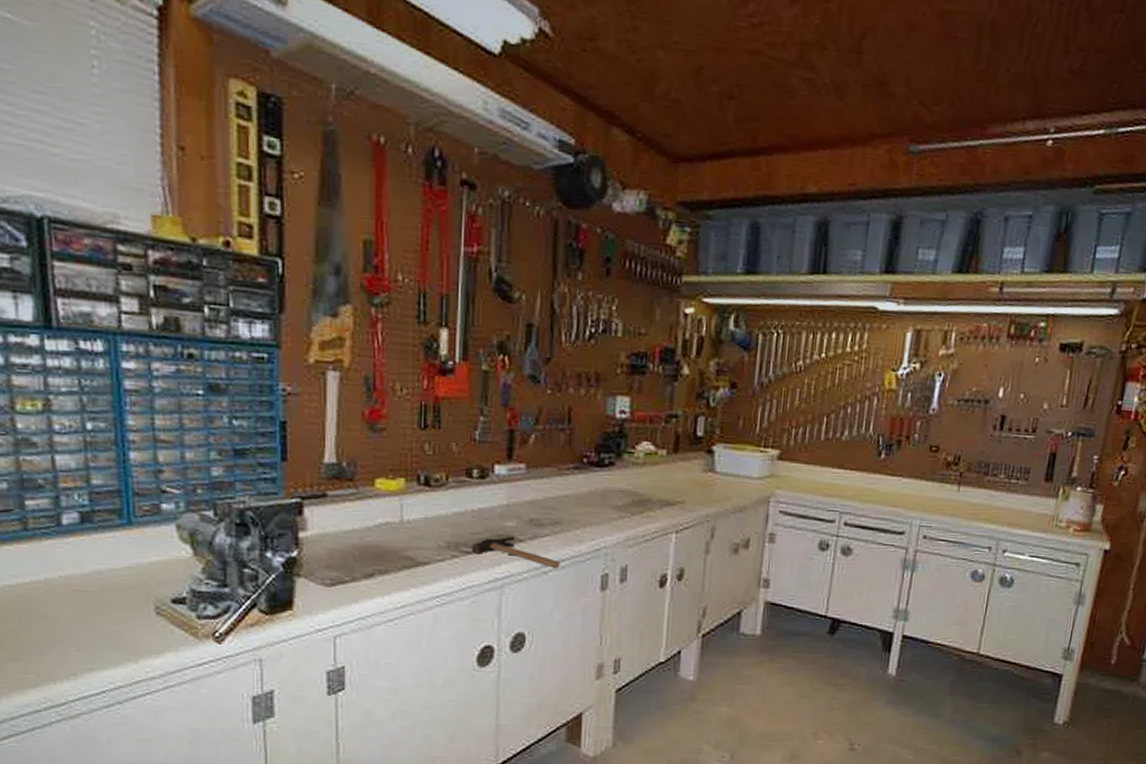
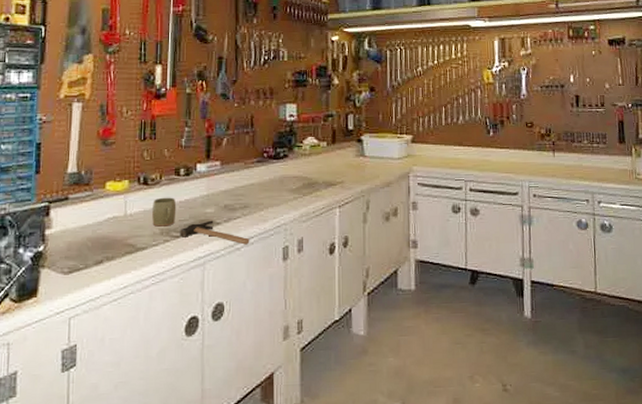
mug: none [435,503,468,539] -> present [151,197,177,227]

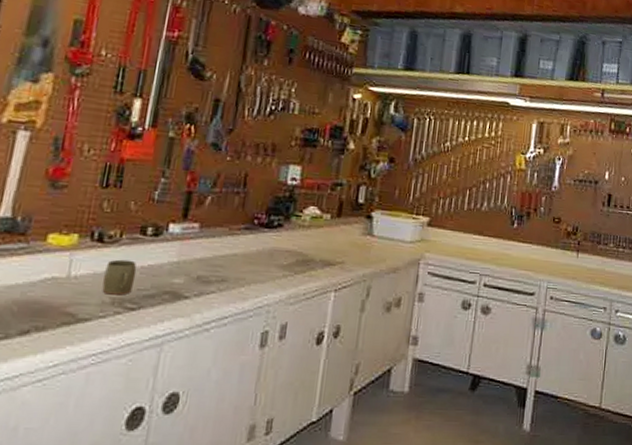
claw hammer: present [180,220,250,245] -> none [135,292,223,326]

